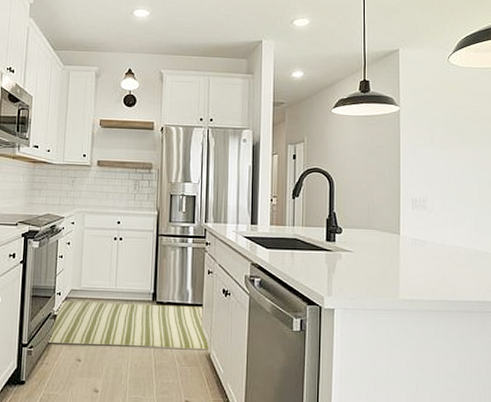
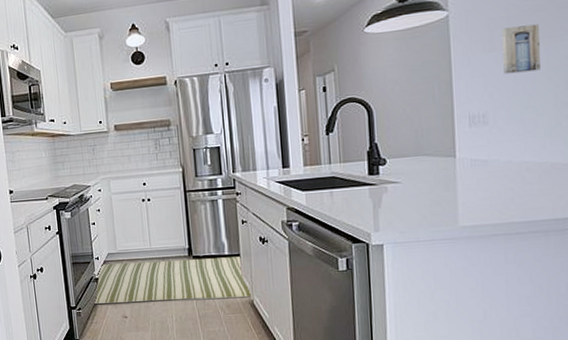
wall art: none [440,129,469,169] -> present [502,24,540,75]

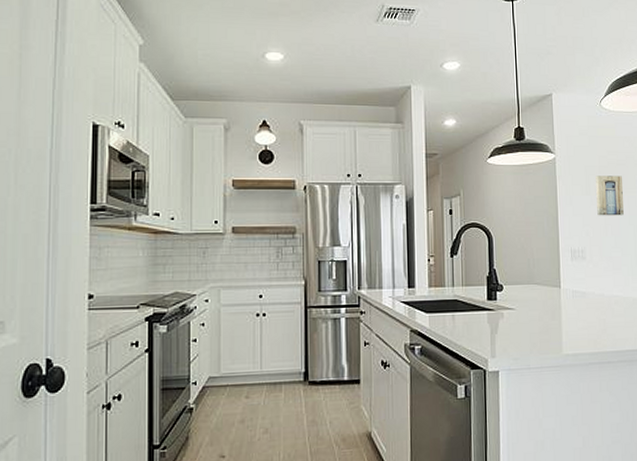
rug: present [93,257,254,305] -> none [182,382,372,442]

